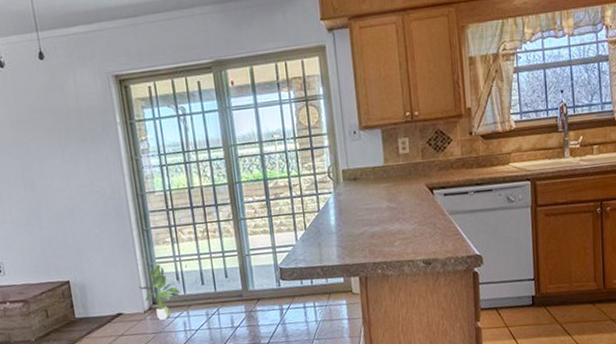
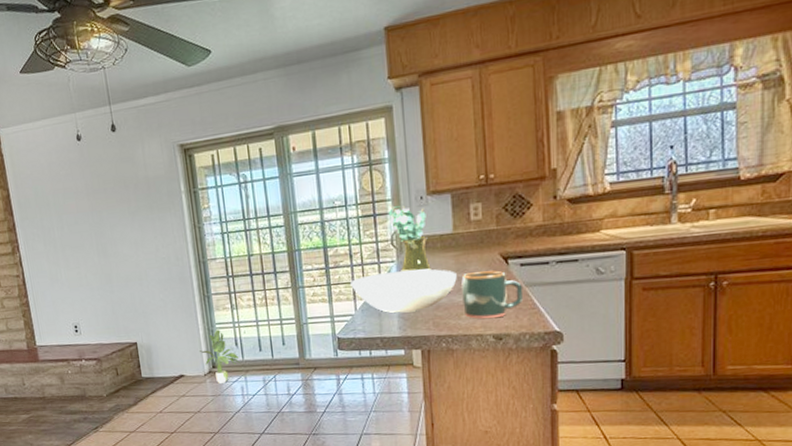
bowl: none [291,199,389,242] -> present [350,269,457,313]
vase: none [325,138,366,203] -> present [388,204,431,273]
mug: none [393,200,448,246] -> present [461,270,524,320]

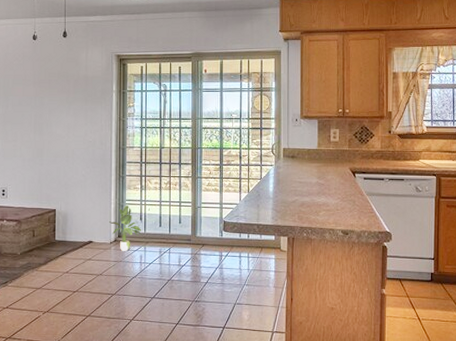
bowl: present [350,269,457,313] -> none [238,174,318,206]
vase: present [388,204,431,273] -> none [271,122,300,175]
mug: present [461,270,524,320] -> none [321,181,365,217]

